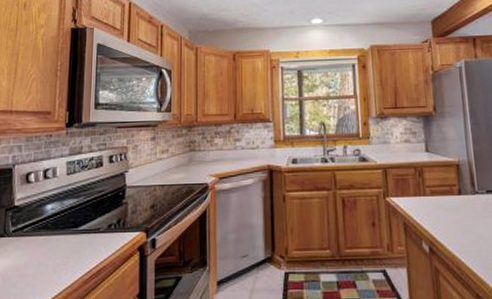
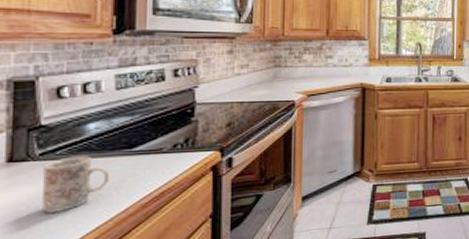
mug: none [12,233,61,284] -> present [42,156,110,213]

